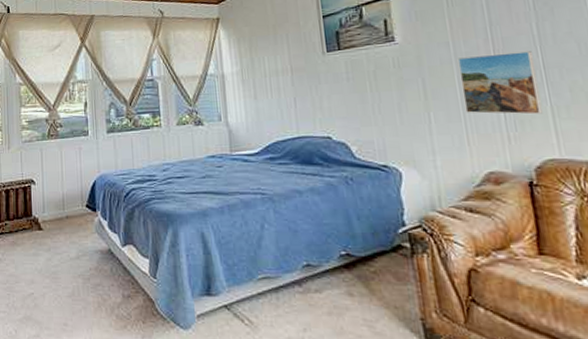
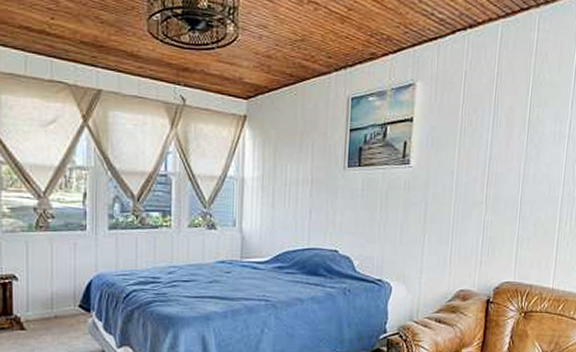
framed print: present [457,51,543,115] -> none [454,186,515,244]

